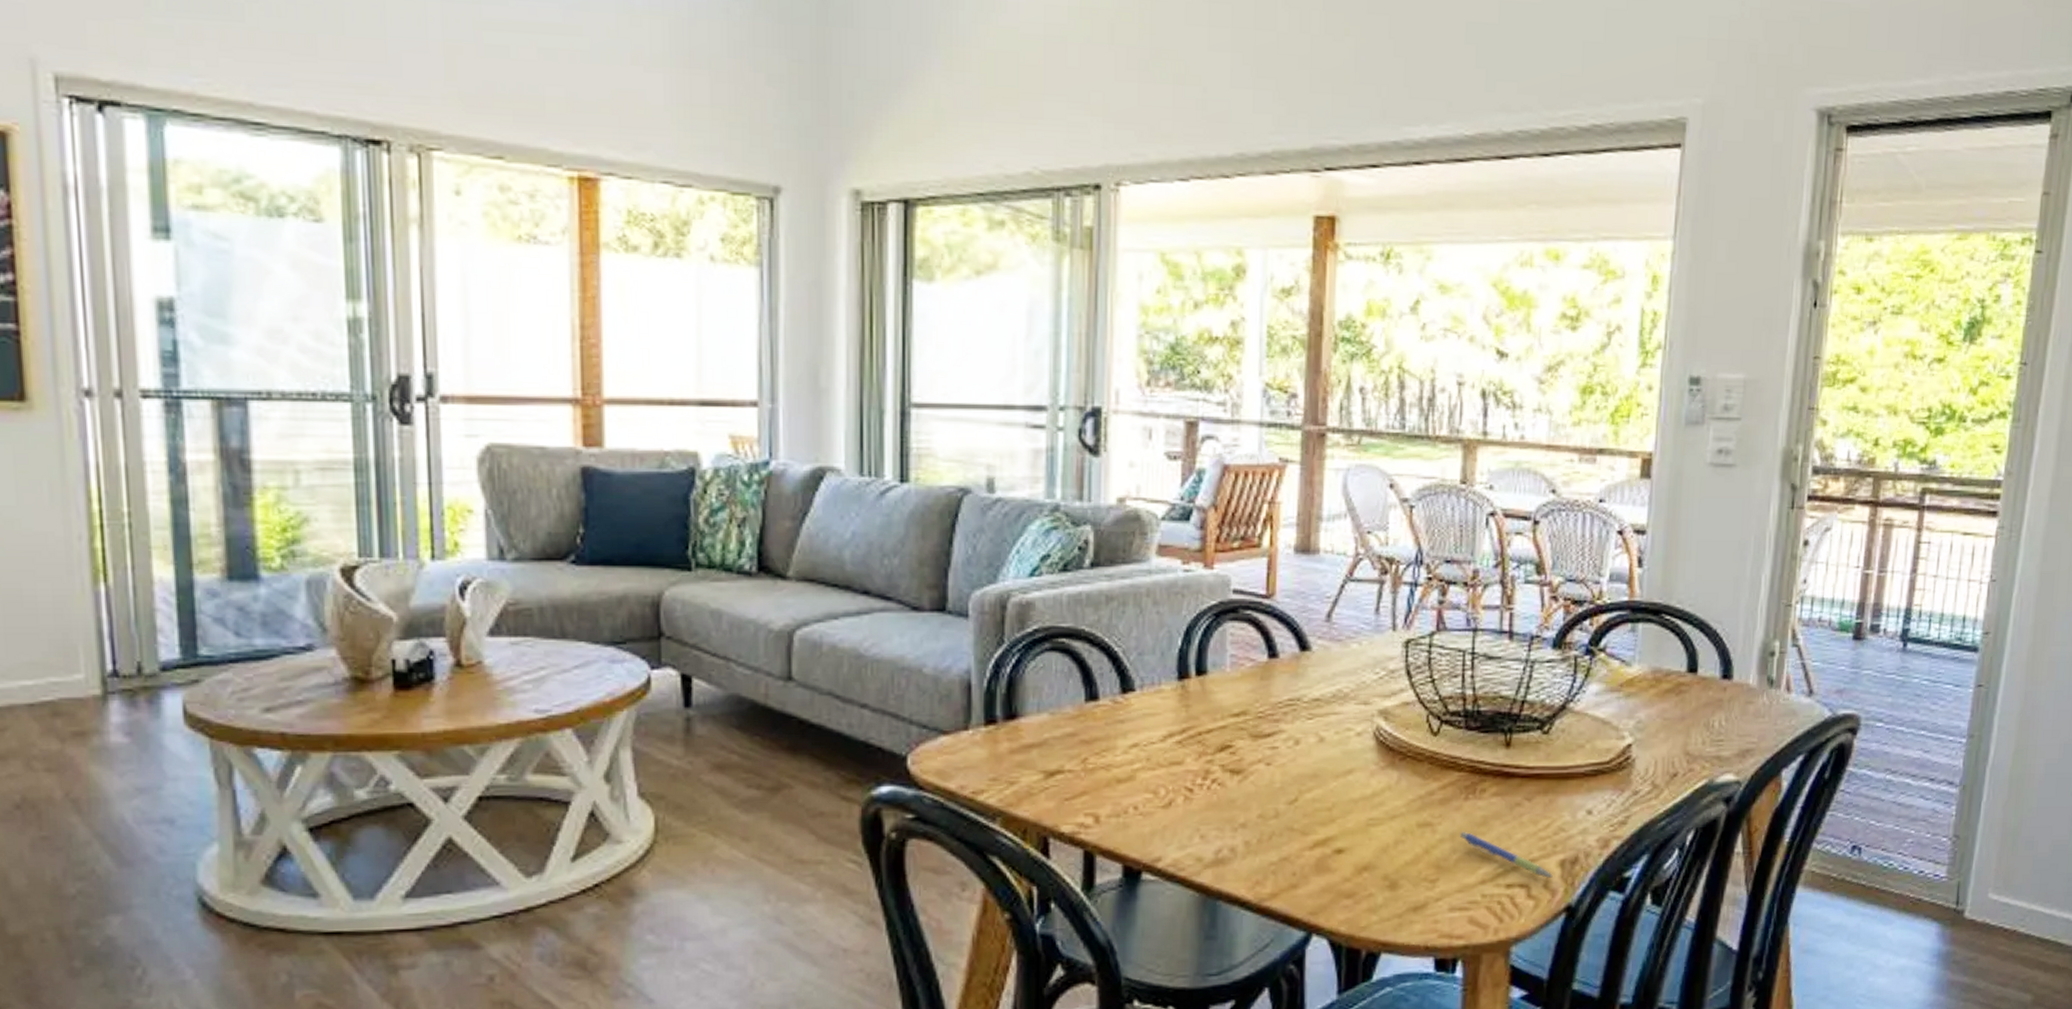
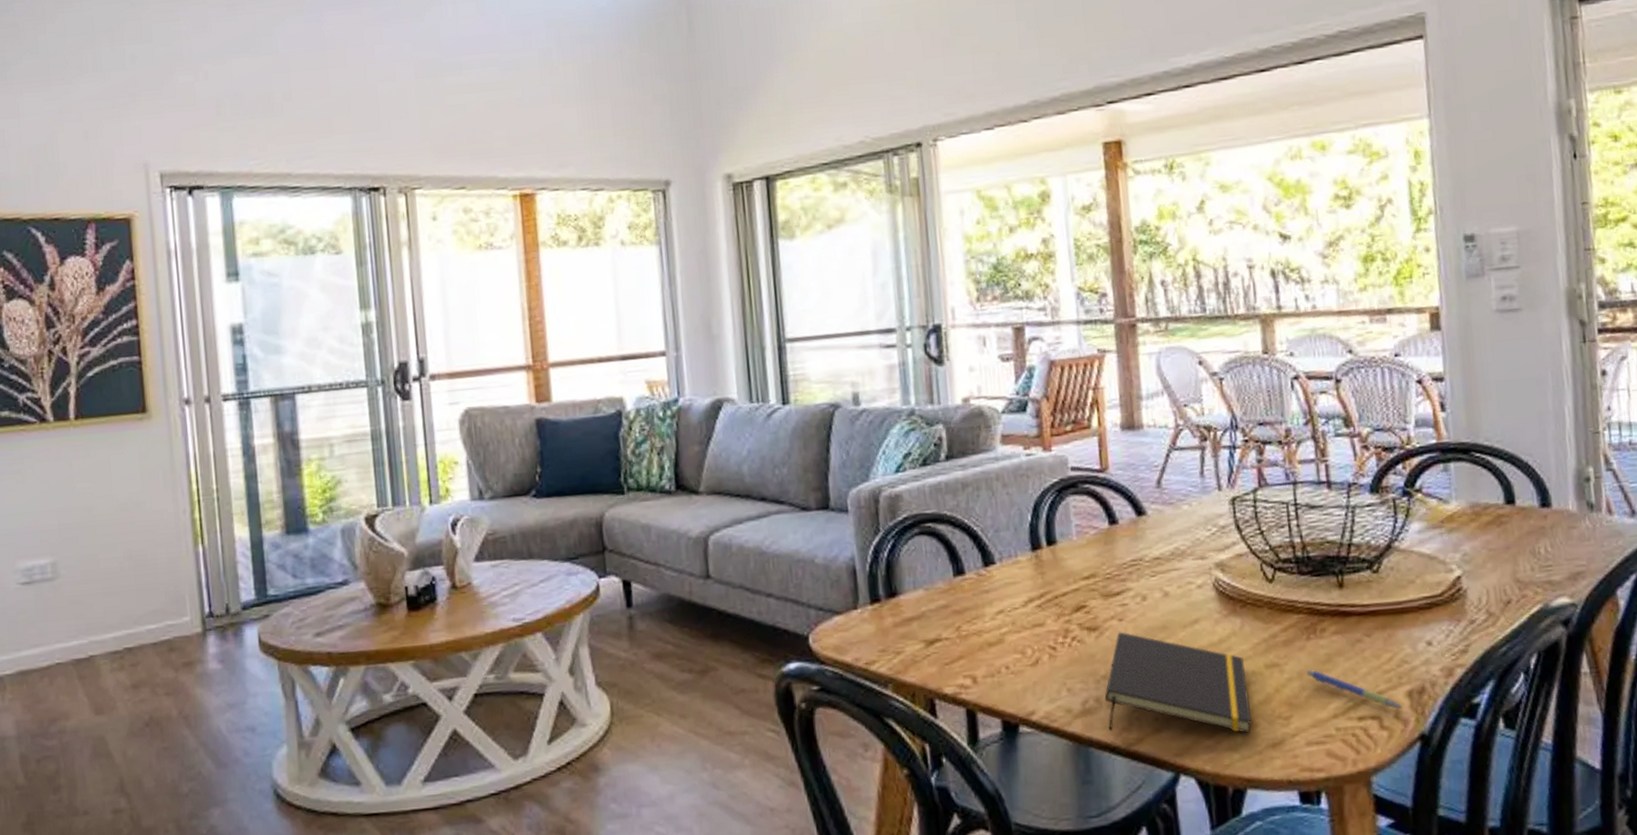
notepad: none [1240,777,1397,896] -> present [1104,632,1252,734]

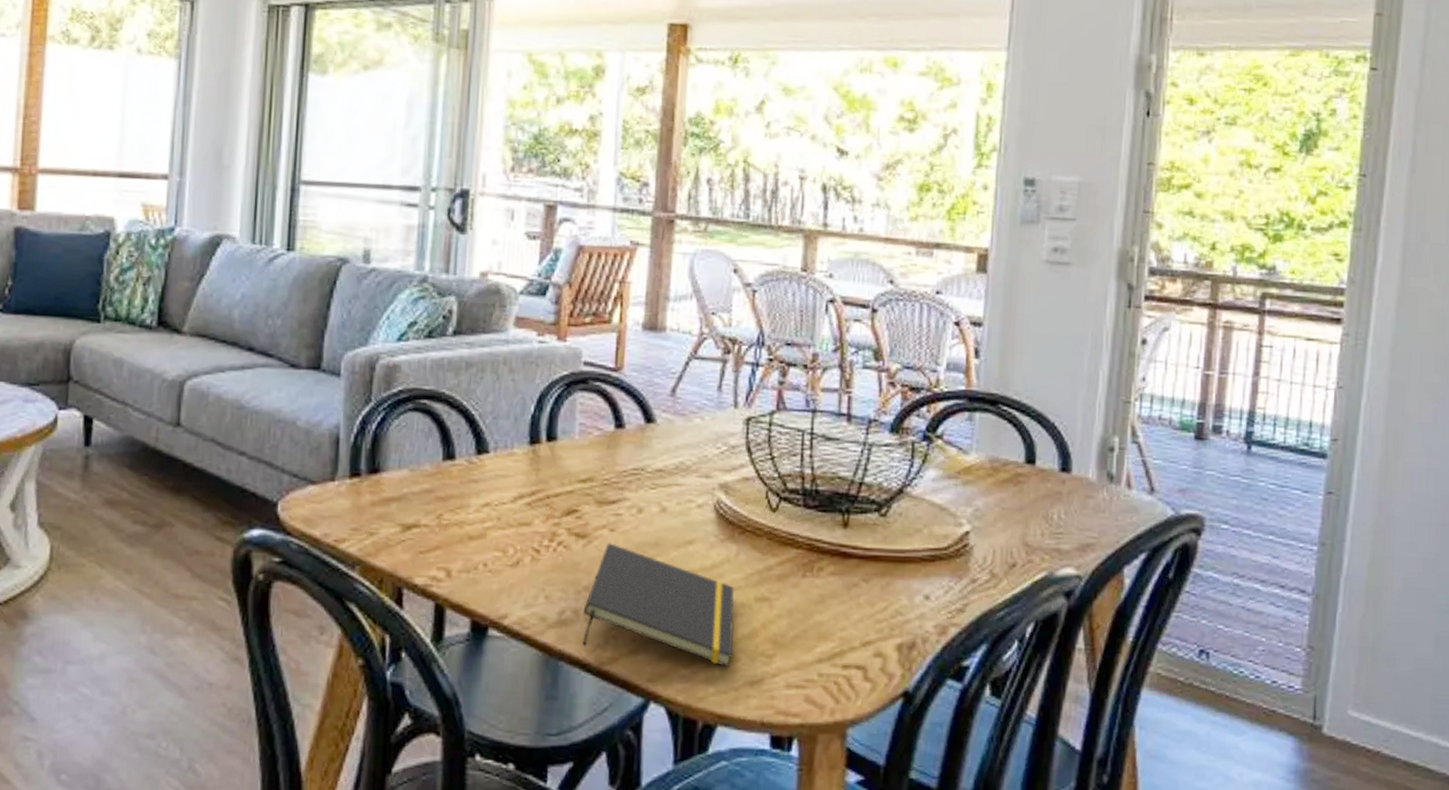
pen: present [1307,669,1402,709] -> none [797,608,890,661]

